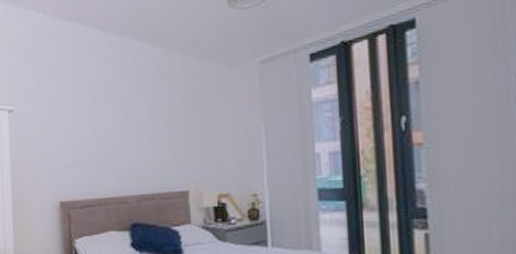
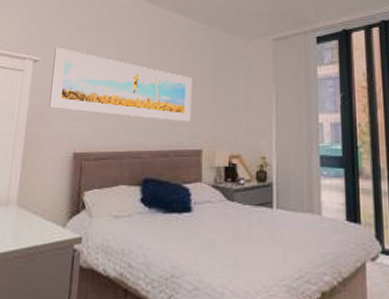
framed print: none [27,94,174,163] -> present [49,47,192,122]

